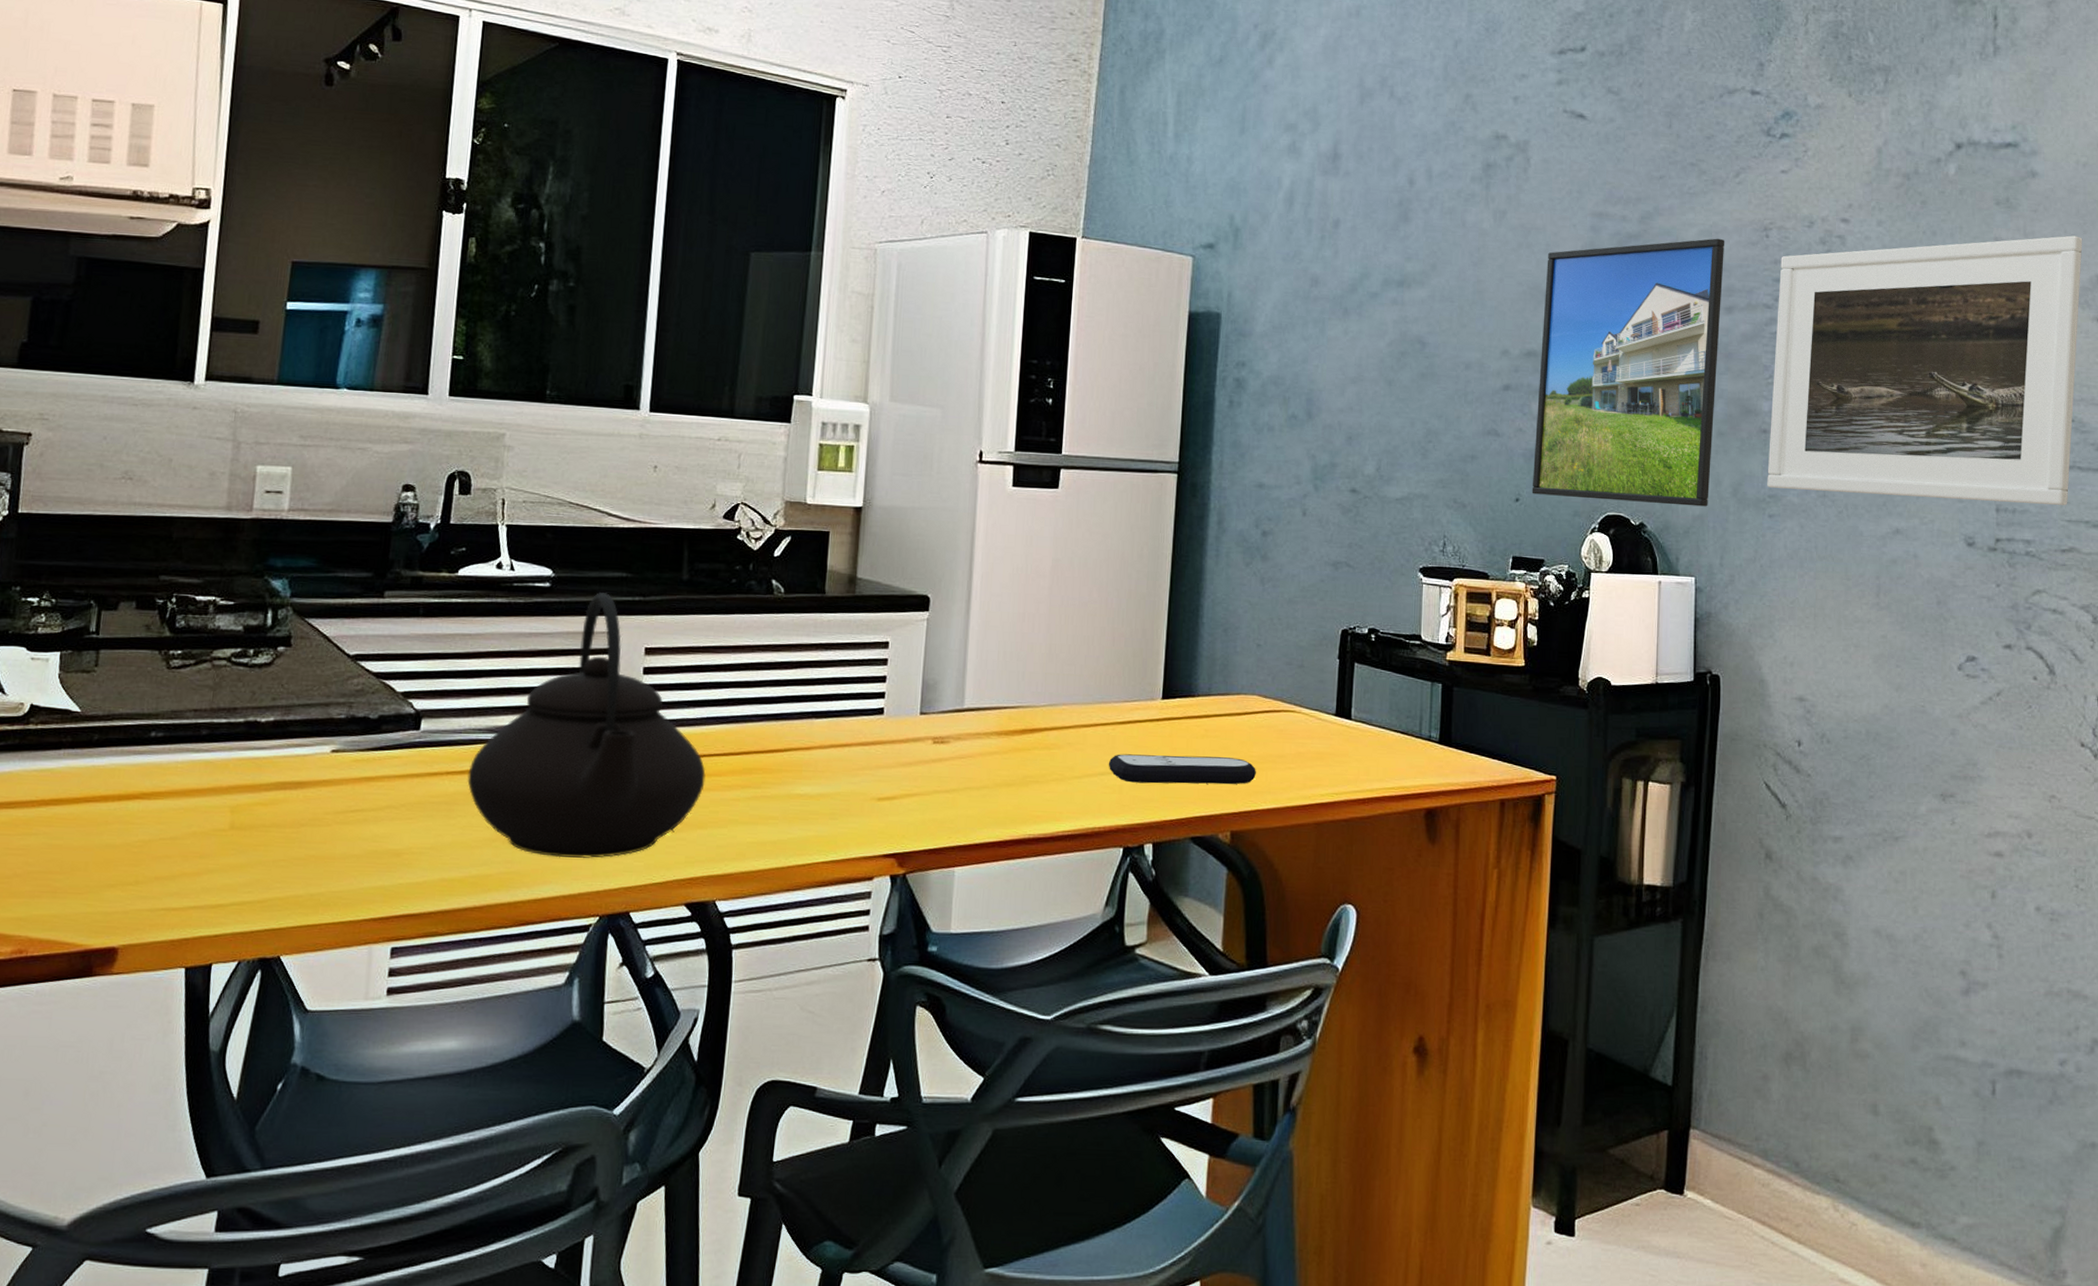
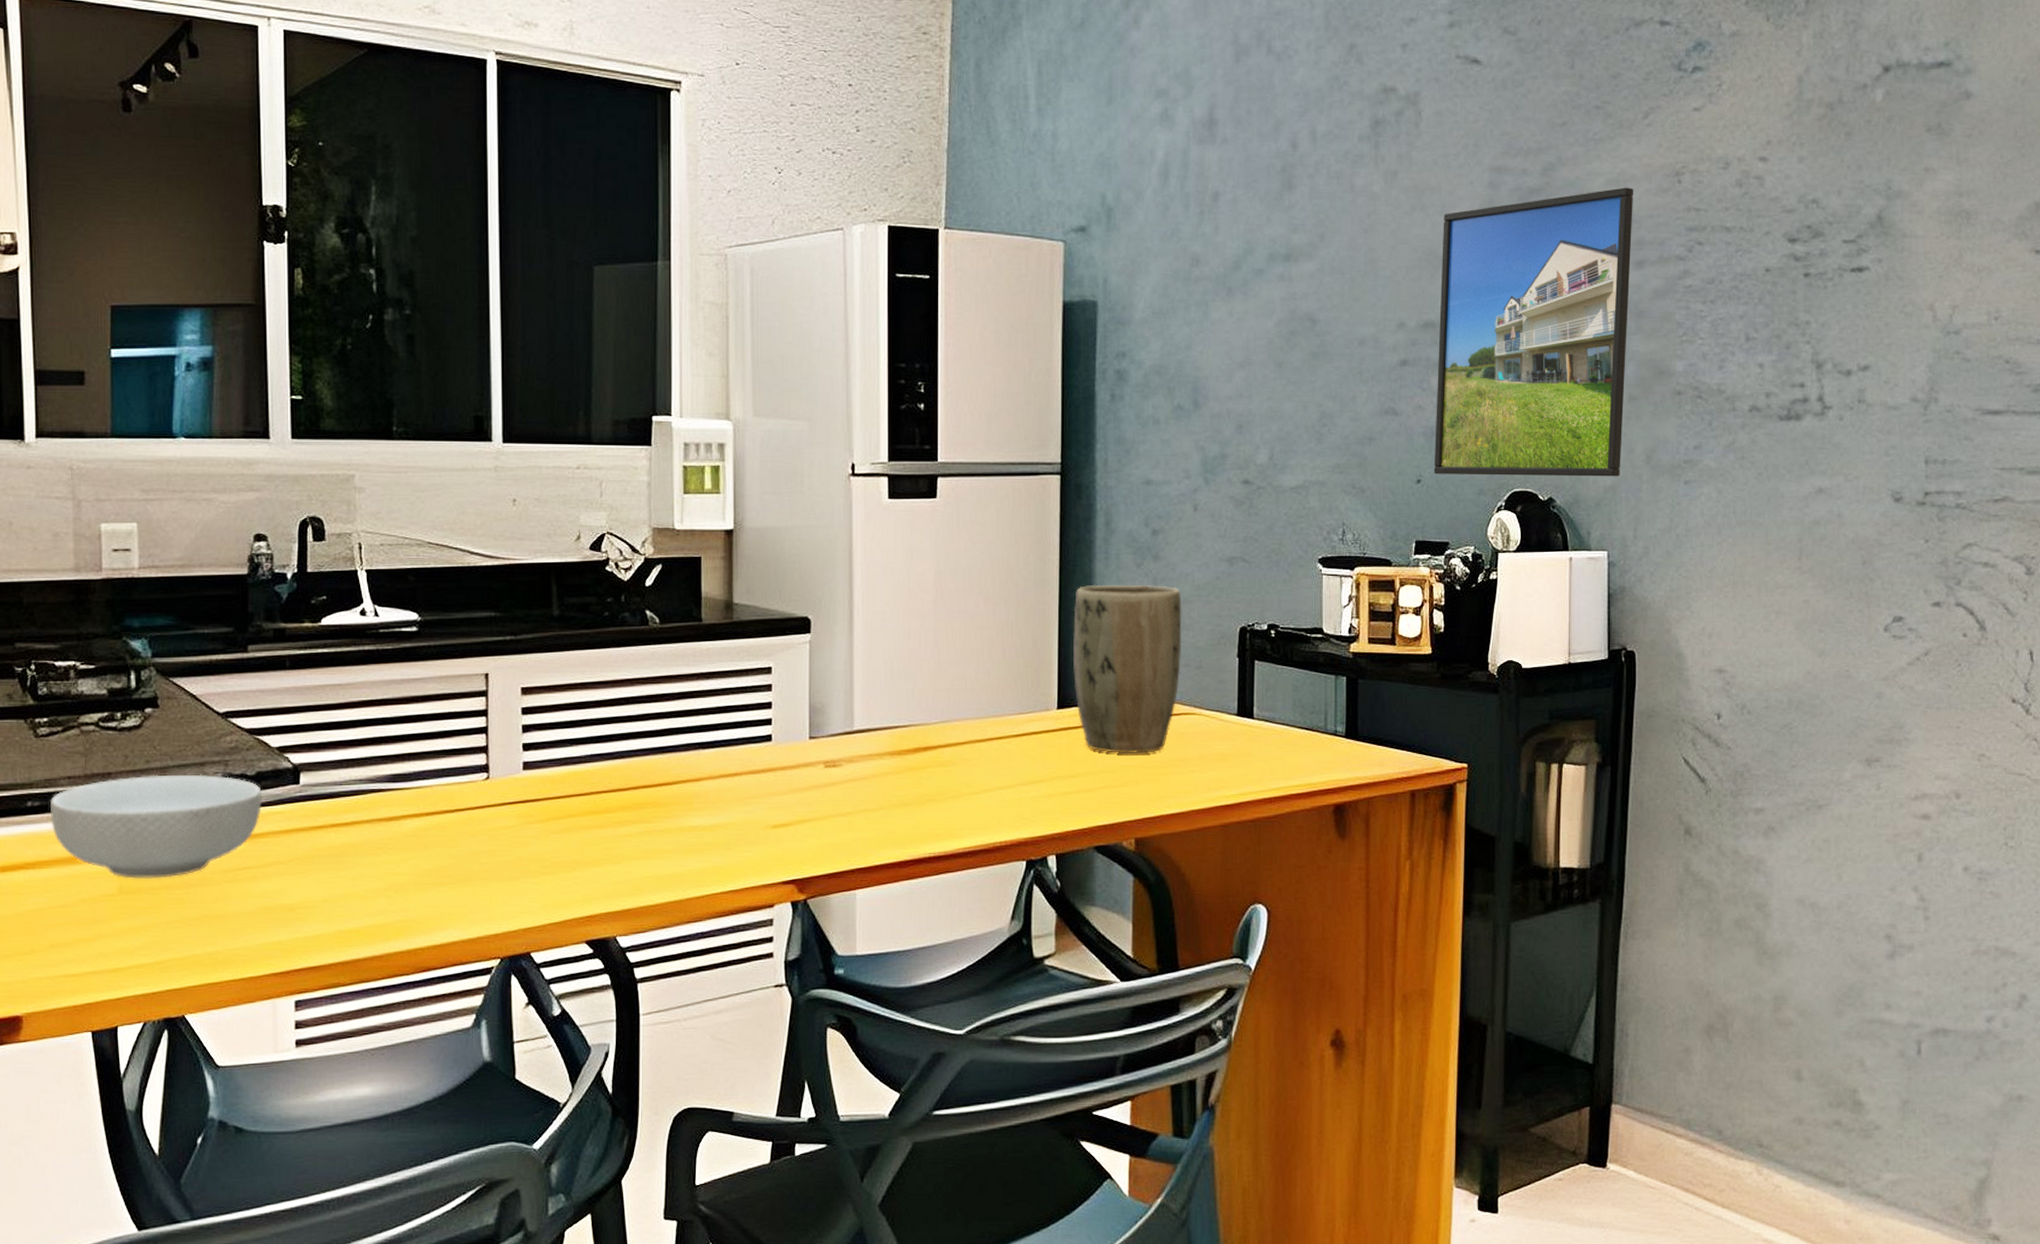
cereal bowl: none [172,712,382,816] -> present [50,774,262,879]
teapot: present [467,592,706,858] -> none [353,634,595,903]
remote control: present [1108,754,1256,785] -> none [1005,764,1158,795]
plant pot: none [1179,580,1288,748] -> present [1073,584,1182,754]
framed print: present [1767,235,2083,505] -> none [1682,160,2021,452]

